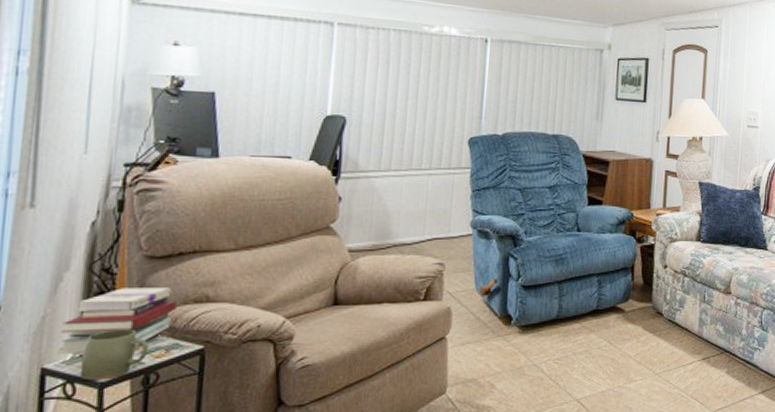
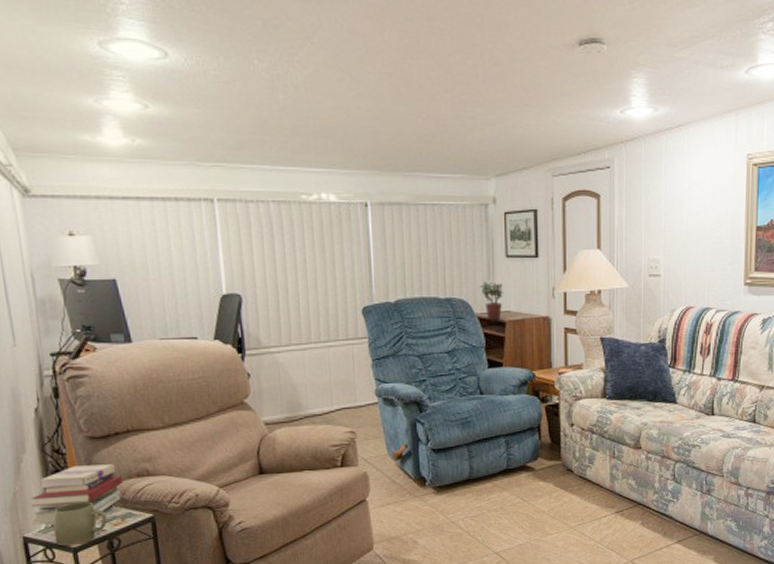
potted plant: none [588,121,611,160] -> present [480,281,504,321]

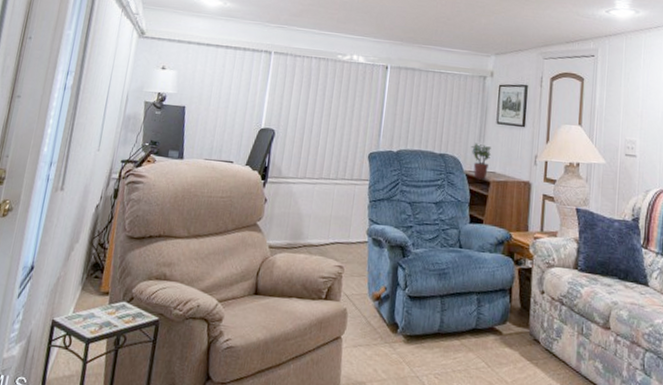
books: present [30,464,123,526] -> none [63,261,144,313]
mug: present [52,501,108,547] -> none [75,294,123,336]

